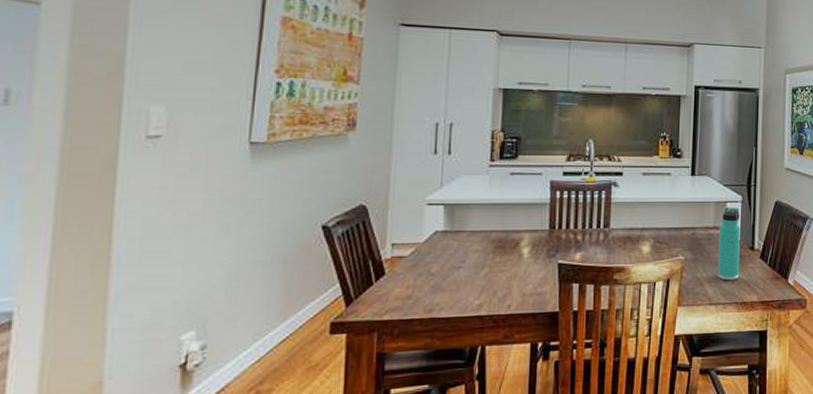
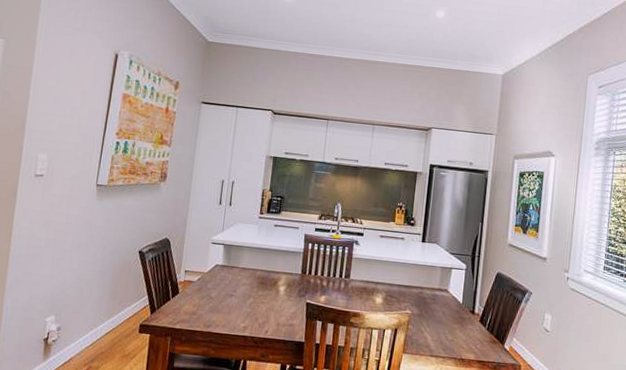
thermos bottle: present [718,206,740,281] -> none [440,272,463,338]

